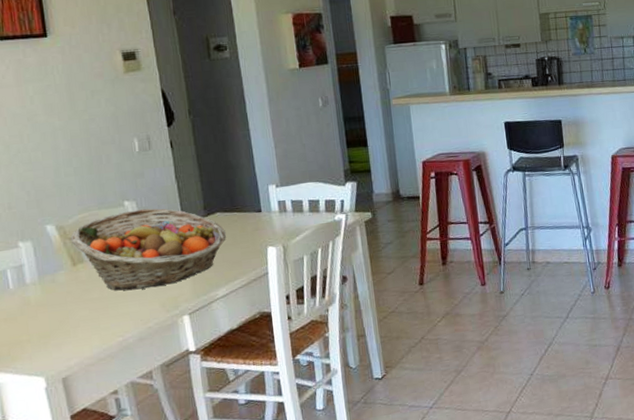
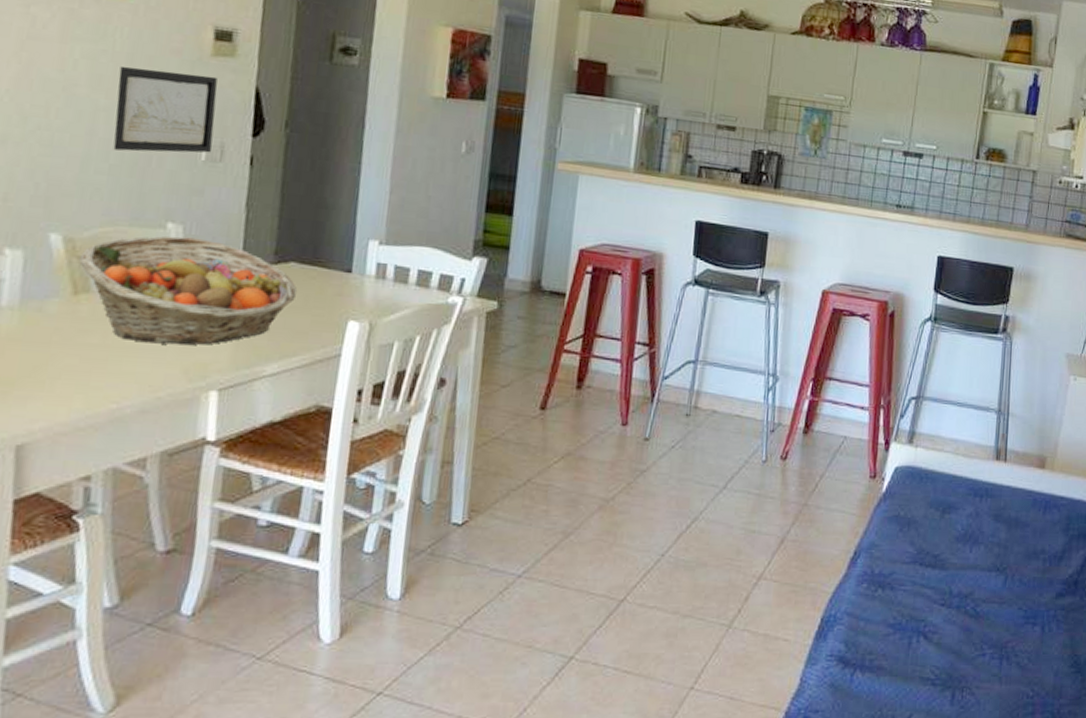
wall art: none [63,88,142,157] -> present [113,66,218,153]

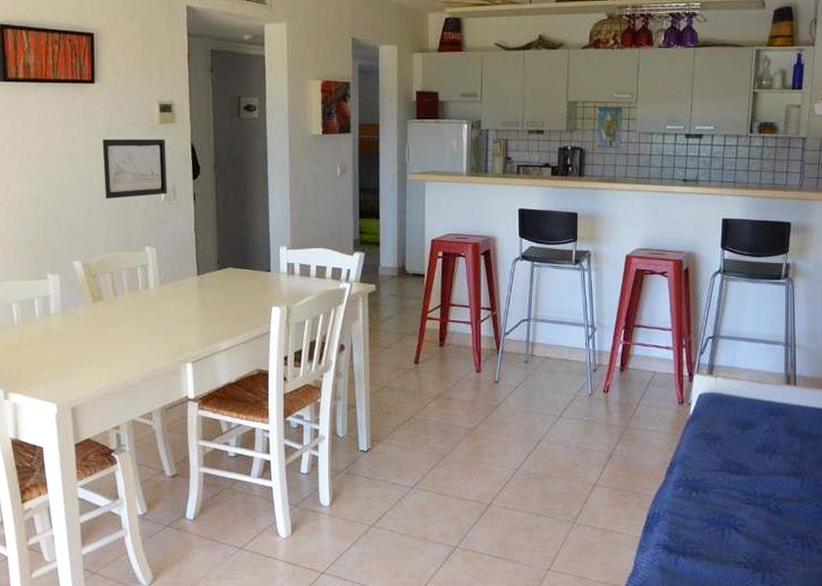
fruit basket: present [79,235,298,345] -> none [94,256,236,332]

